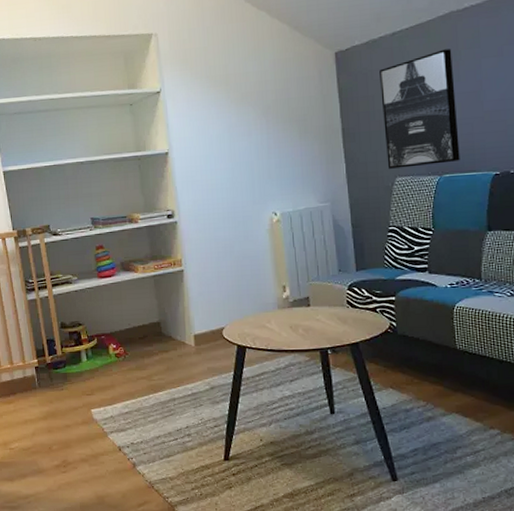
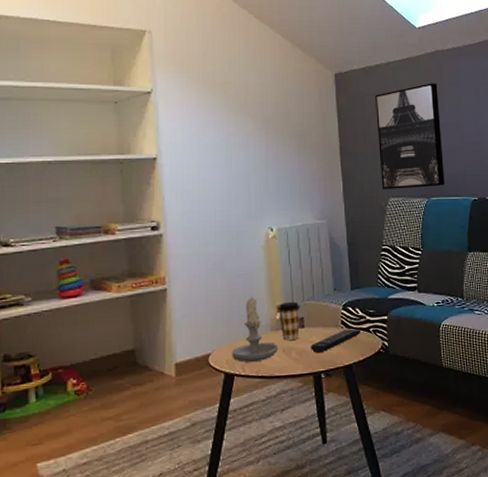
candle: none [243,276,285,336] -> present [232,296,278,362]
coffee cup: none [284,281,306,318] -> present [278,301,300,340]
remote control: none [316,308,368,331] -> present [310,329,361,354]

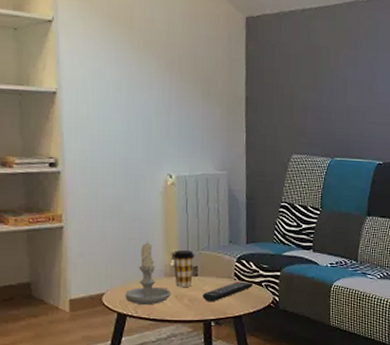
wall art: present [375,83,445,189] -> none [285,35,353,147]

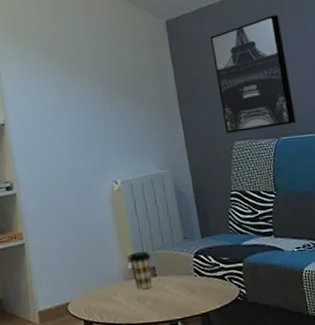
candle: present [125,241,170,304] -> none [88,247,133,311]
remote control: present [202,281,253,302] -> none [164,277,216,302]
wall art: none [285,35,353,147] -> present [210,15,296,133]

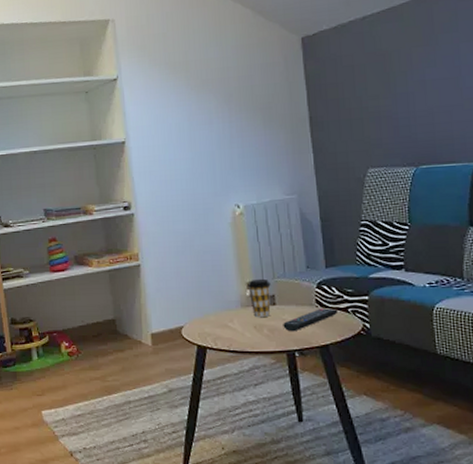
remote control: none [164,277,216,302] -> present [283,308,338,332]
wall art: present [210,15,296,133] -> none [349,33,438,160]

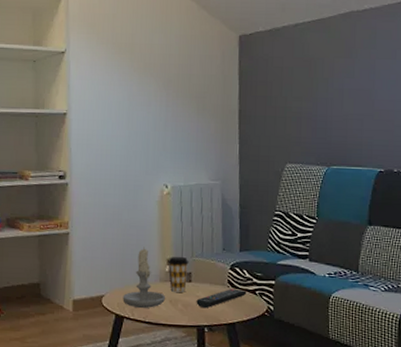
candle: none [203,272,249,336] -> present [122,247,165,308]

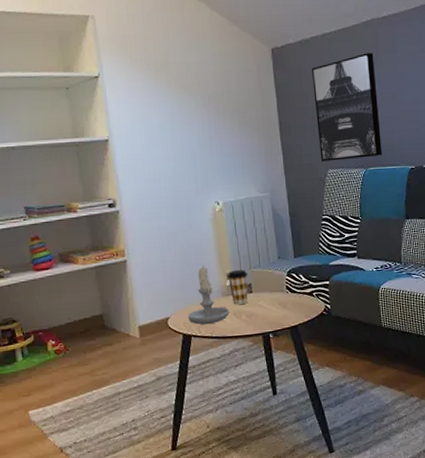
remote control: present [196,289,247,309] -> none [259,293,305,316]
wall art: none [279,46,349,156] -> present [312,53,382,161]

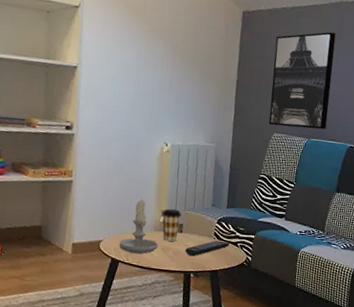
remote control: none [259,293,305,316] -> present [185,240,230,257]

